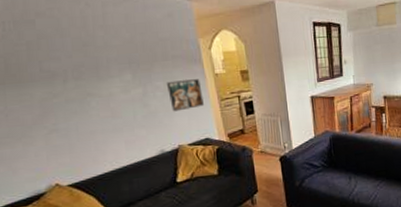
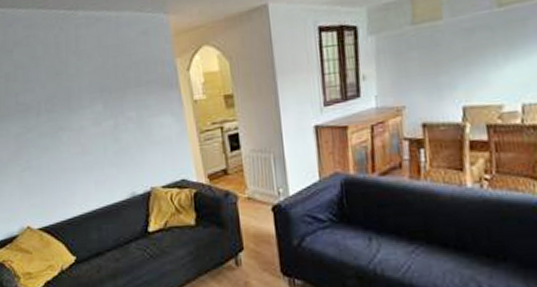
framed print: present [166,79,204,112] -> none [138,107,180,147]

